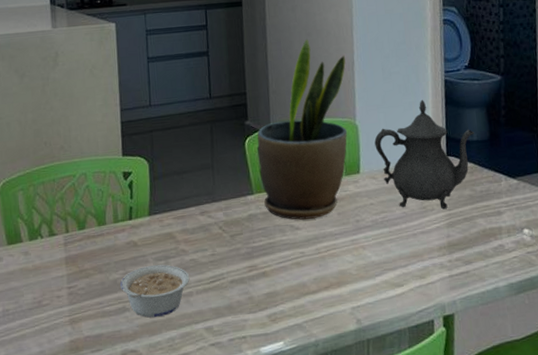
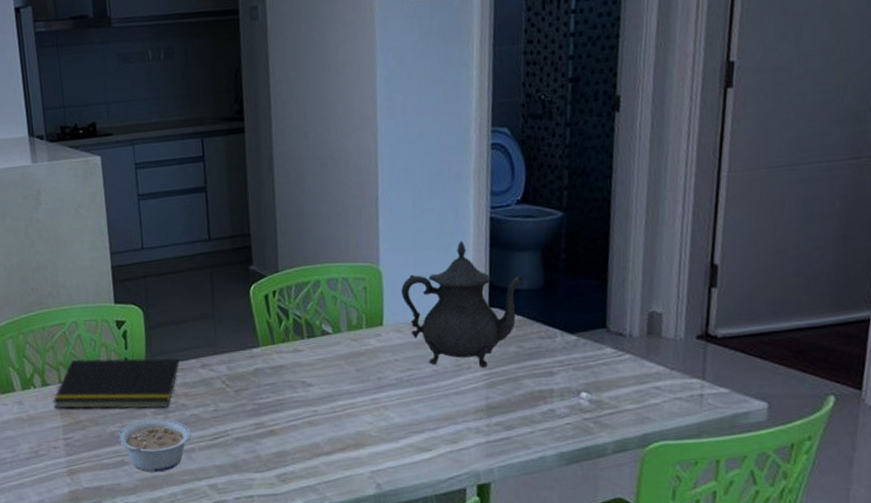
notepad: none [59,206,180,258] -> present [53,358,179,409]
potted plant: present [257,39,348,220] -> none [263,171,369,376]

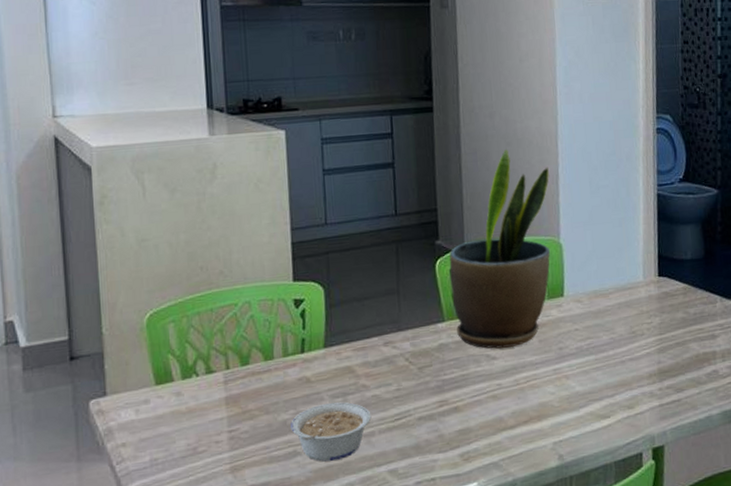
notepad: present [53,358,179,409] -> none [218,337,361,399]
potted plant: none [263,171,369,376] -> present [449,149,551,349]
teapot: present [401,240,525,368] -> none [580,215,689,334]

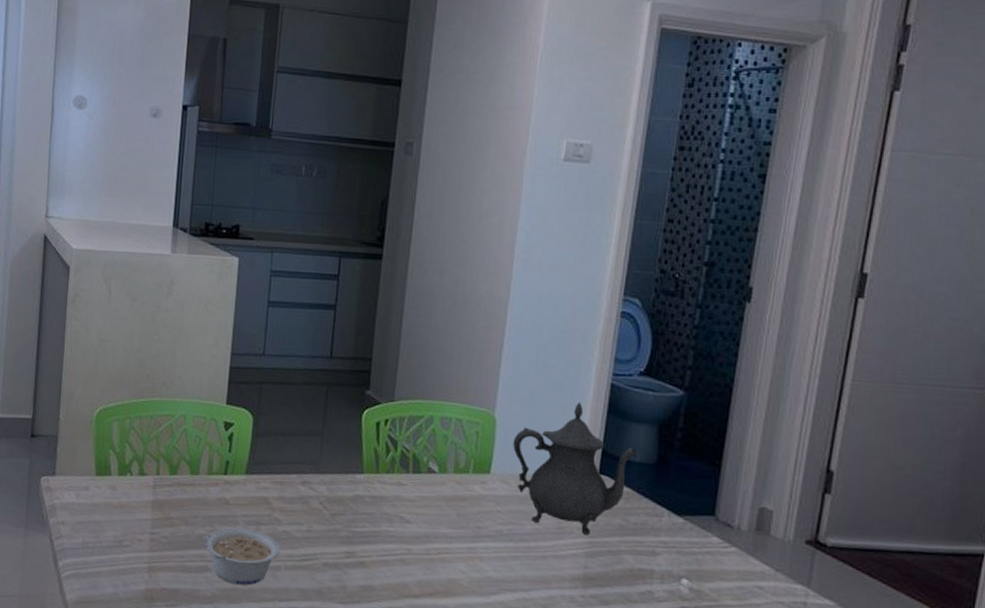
potted plant: present [449,149,551,349] -> none [374,309,493,516]
teapot: none [580,215,689,334] -> present [513,402,639,536]

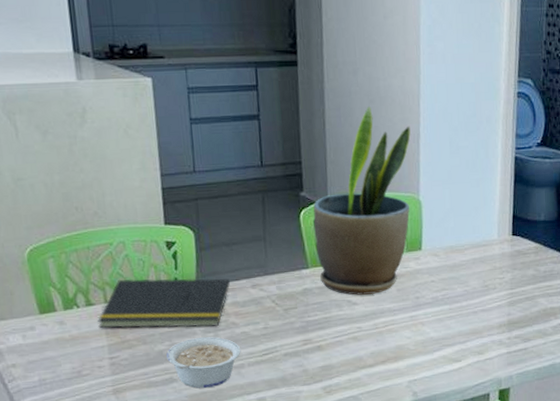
notepad: none [146,453,280,519] -> present [98,278,230,329]
potted plant: none [374,309,493,516] -> present [313,107,411,295]
teapot: present [513,402,639,536] -> none [438,176,542,289]

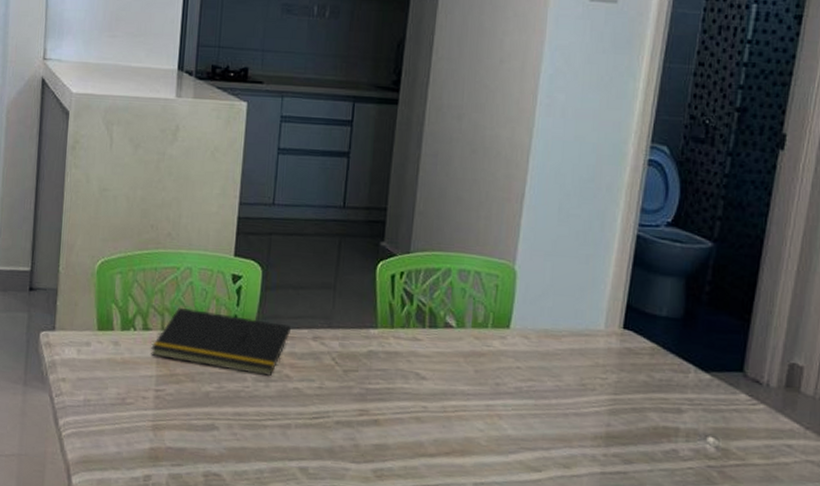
legume: present [166,337,241,389] -> none [212,384,291,444]
potted plant: present [313,107,411,295] -> none [389,157,514,372]

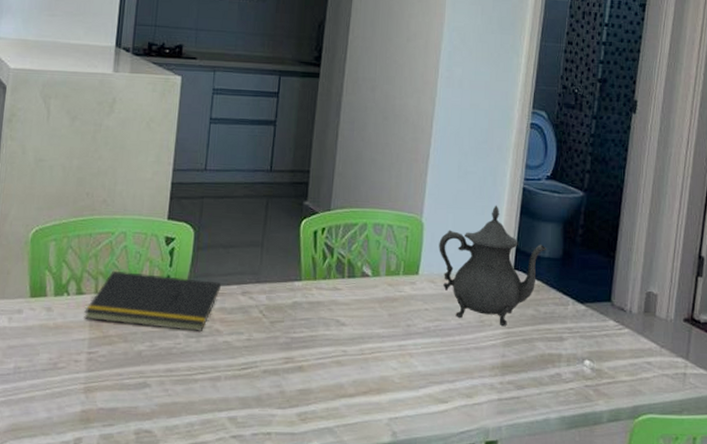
teapot: none [534,254,665,392] -> present [439,205,547,327]

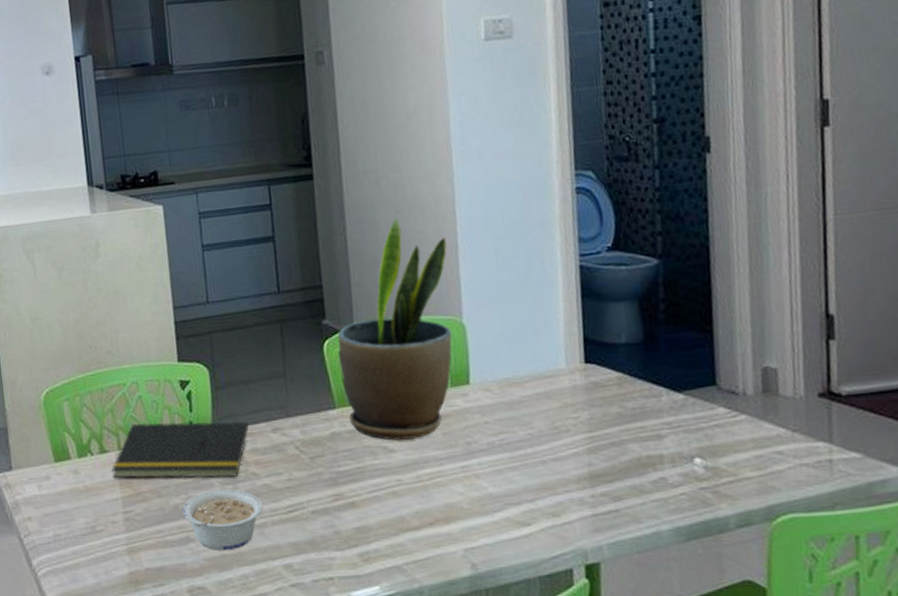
legume: none [144,342,220,398] -> present [182,489,264,551]
potted plant: none [311,123,421,317] -> present [337,218,453,441]
teapot: present [439,205,547,327] -> none [487,291,623,431]

